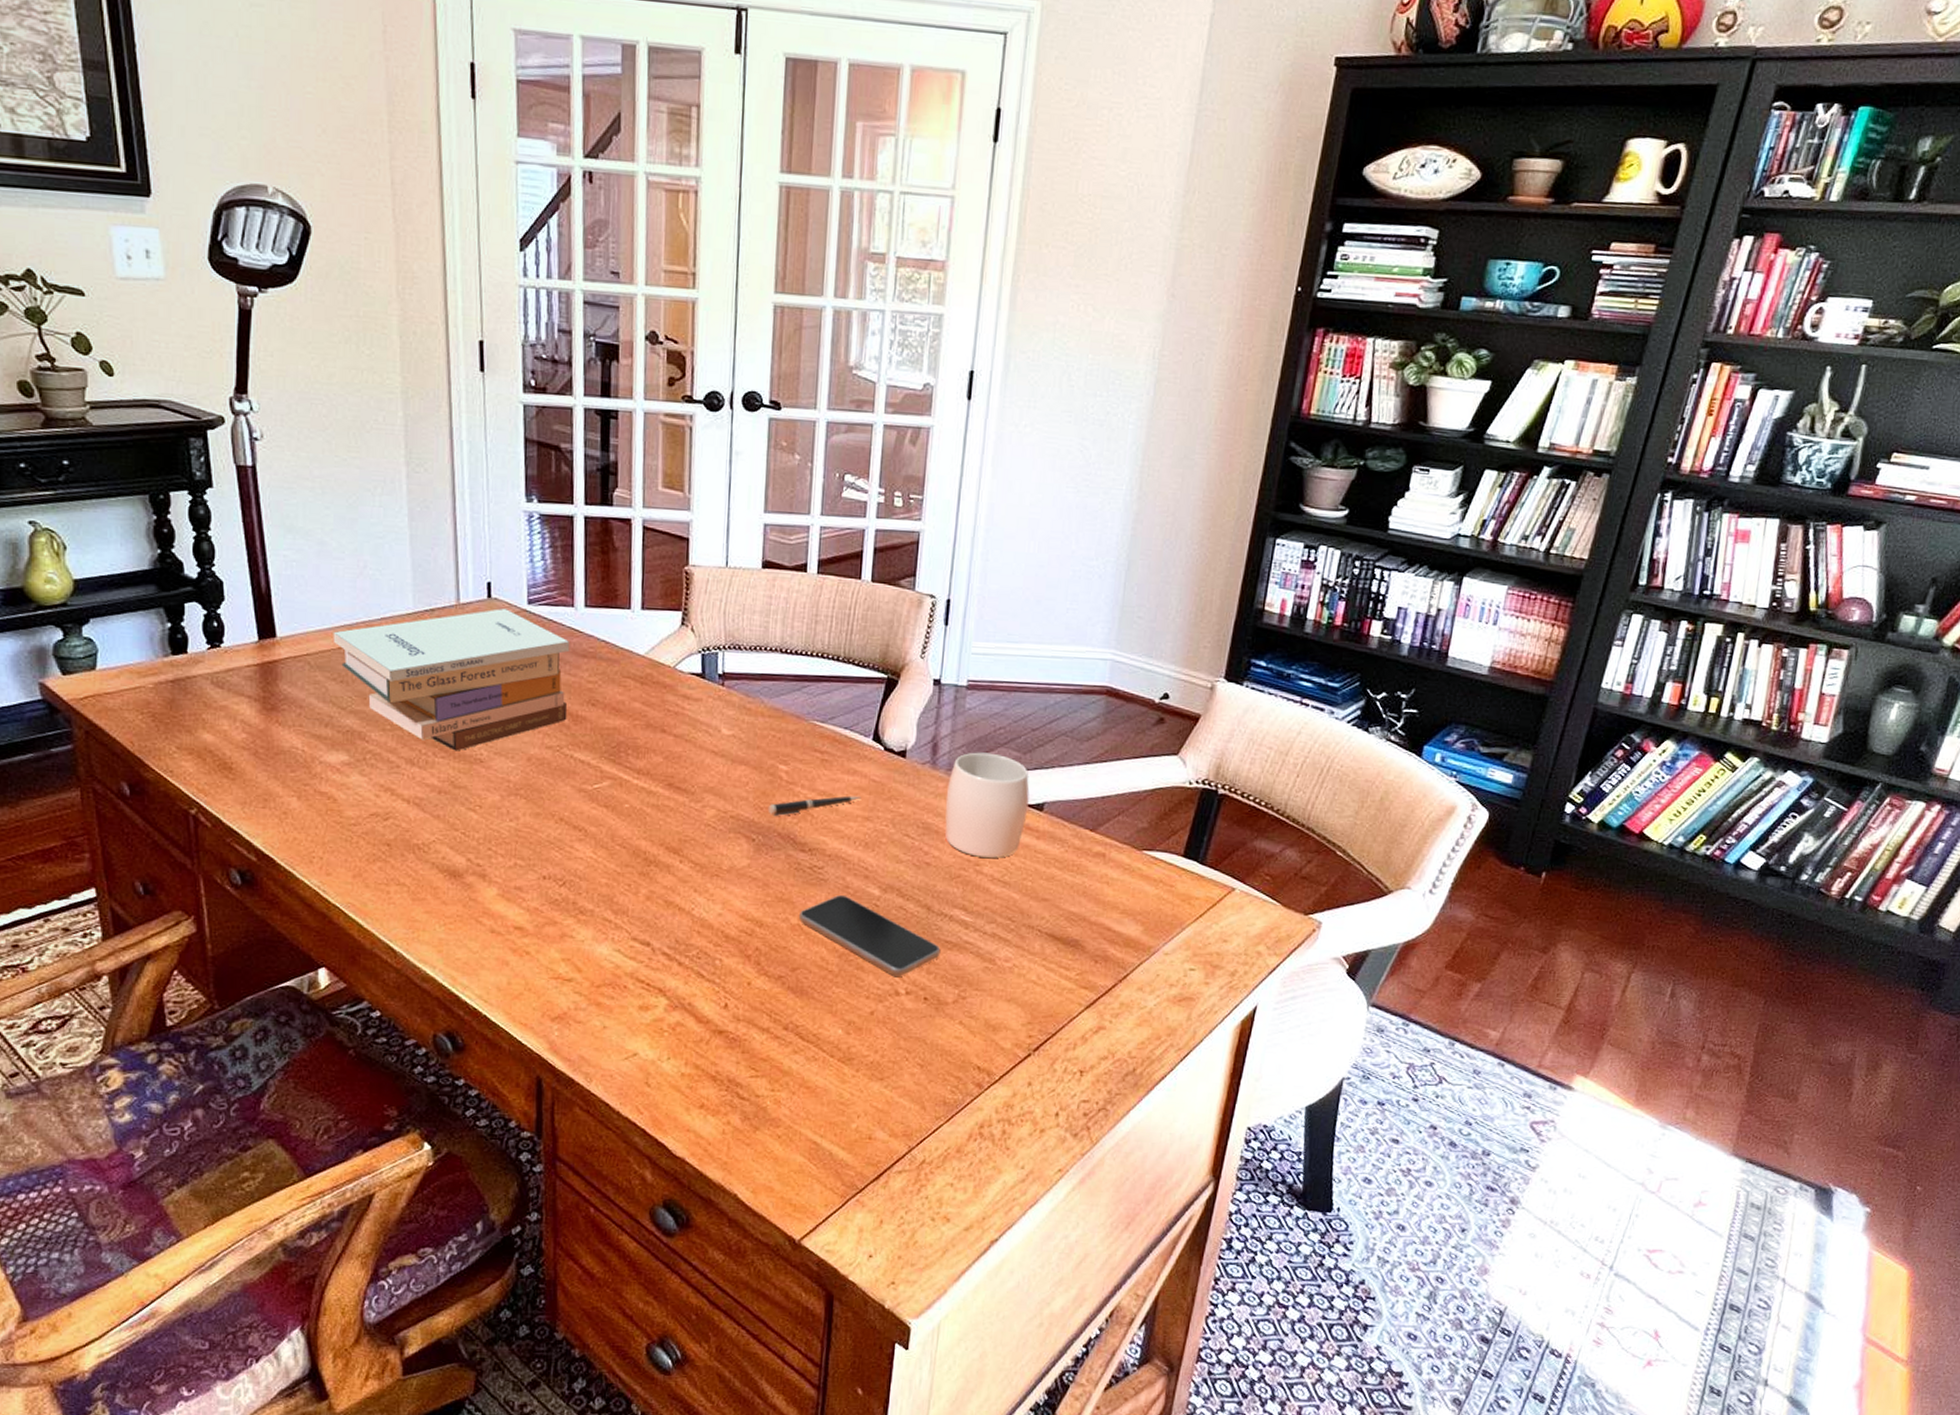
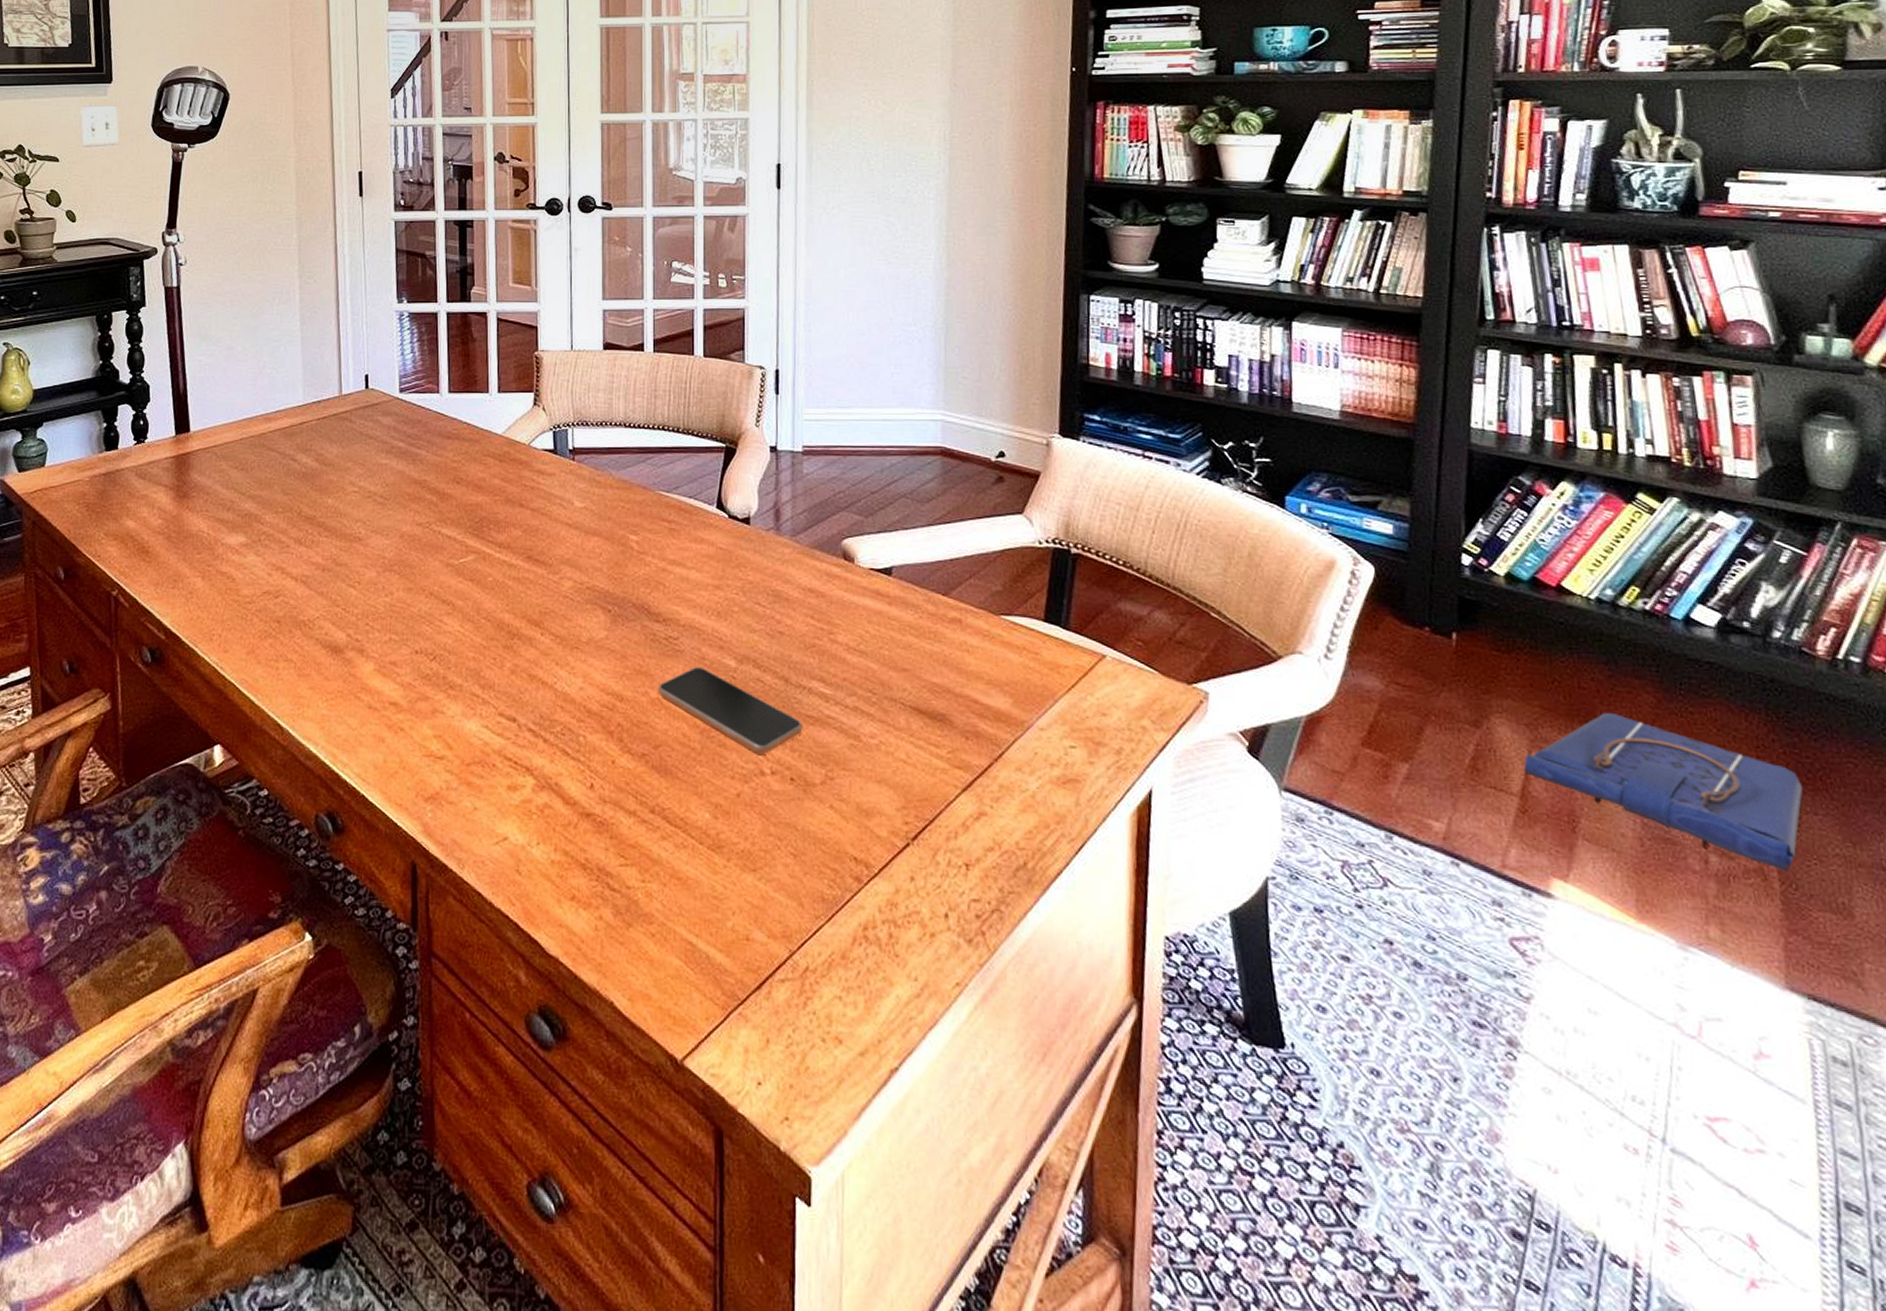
books: present [333,608,570,751] -> none [236,398,437,530]
pen: present [767,795,862,817] -> none [621,564,711,587]
mug: present [945,752,1030,858] -> none [792,517,876,626]
tote bag: none [1574,940,1789,1067] -> present [1524,712,1804,872]

